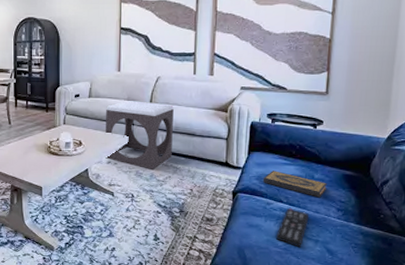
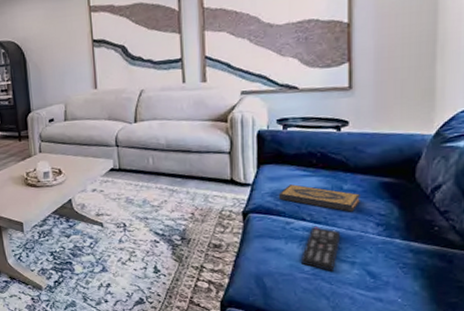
footstool: present [105,101,174,170] -> none [85,119,166,195]

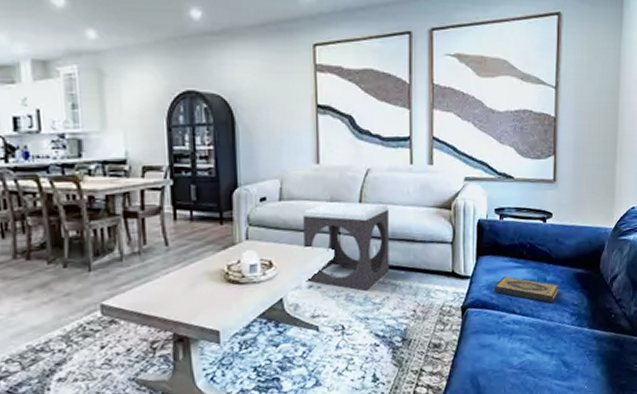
footstool: none [85,119,166,195] -> present [303,201,389,291]
remote control: present [300,227,341,271] -> none [510,319,544,364]

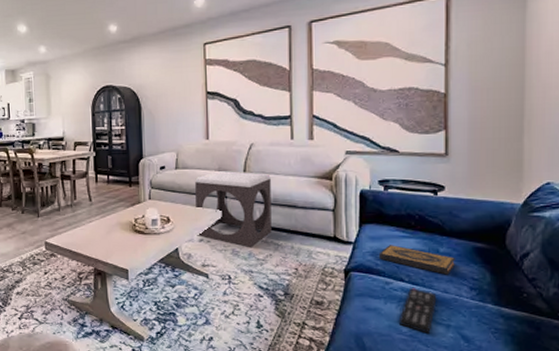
remote control: none [510,319,544,364] -> present [398,288,437,334]

